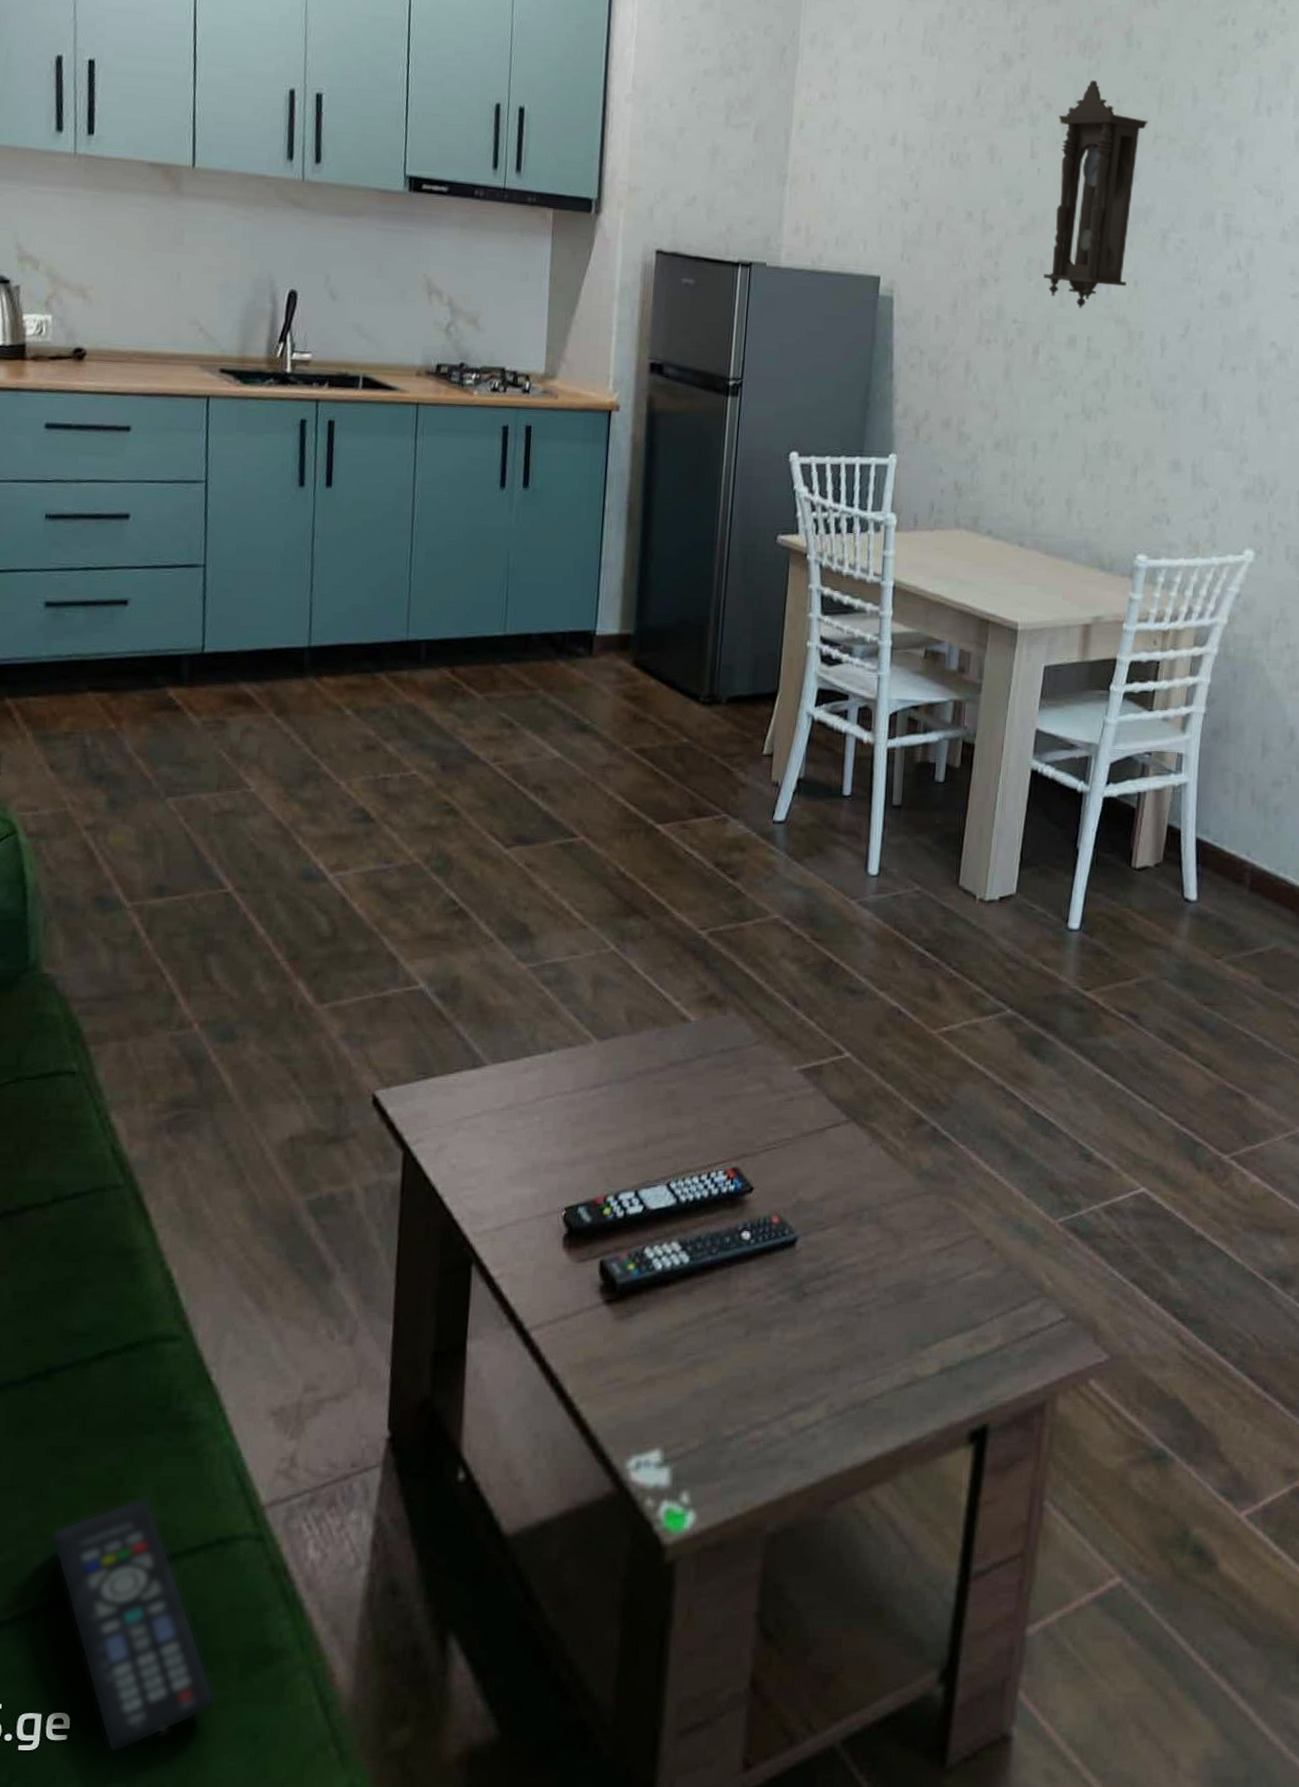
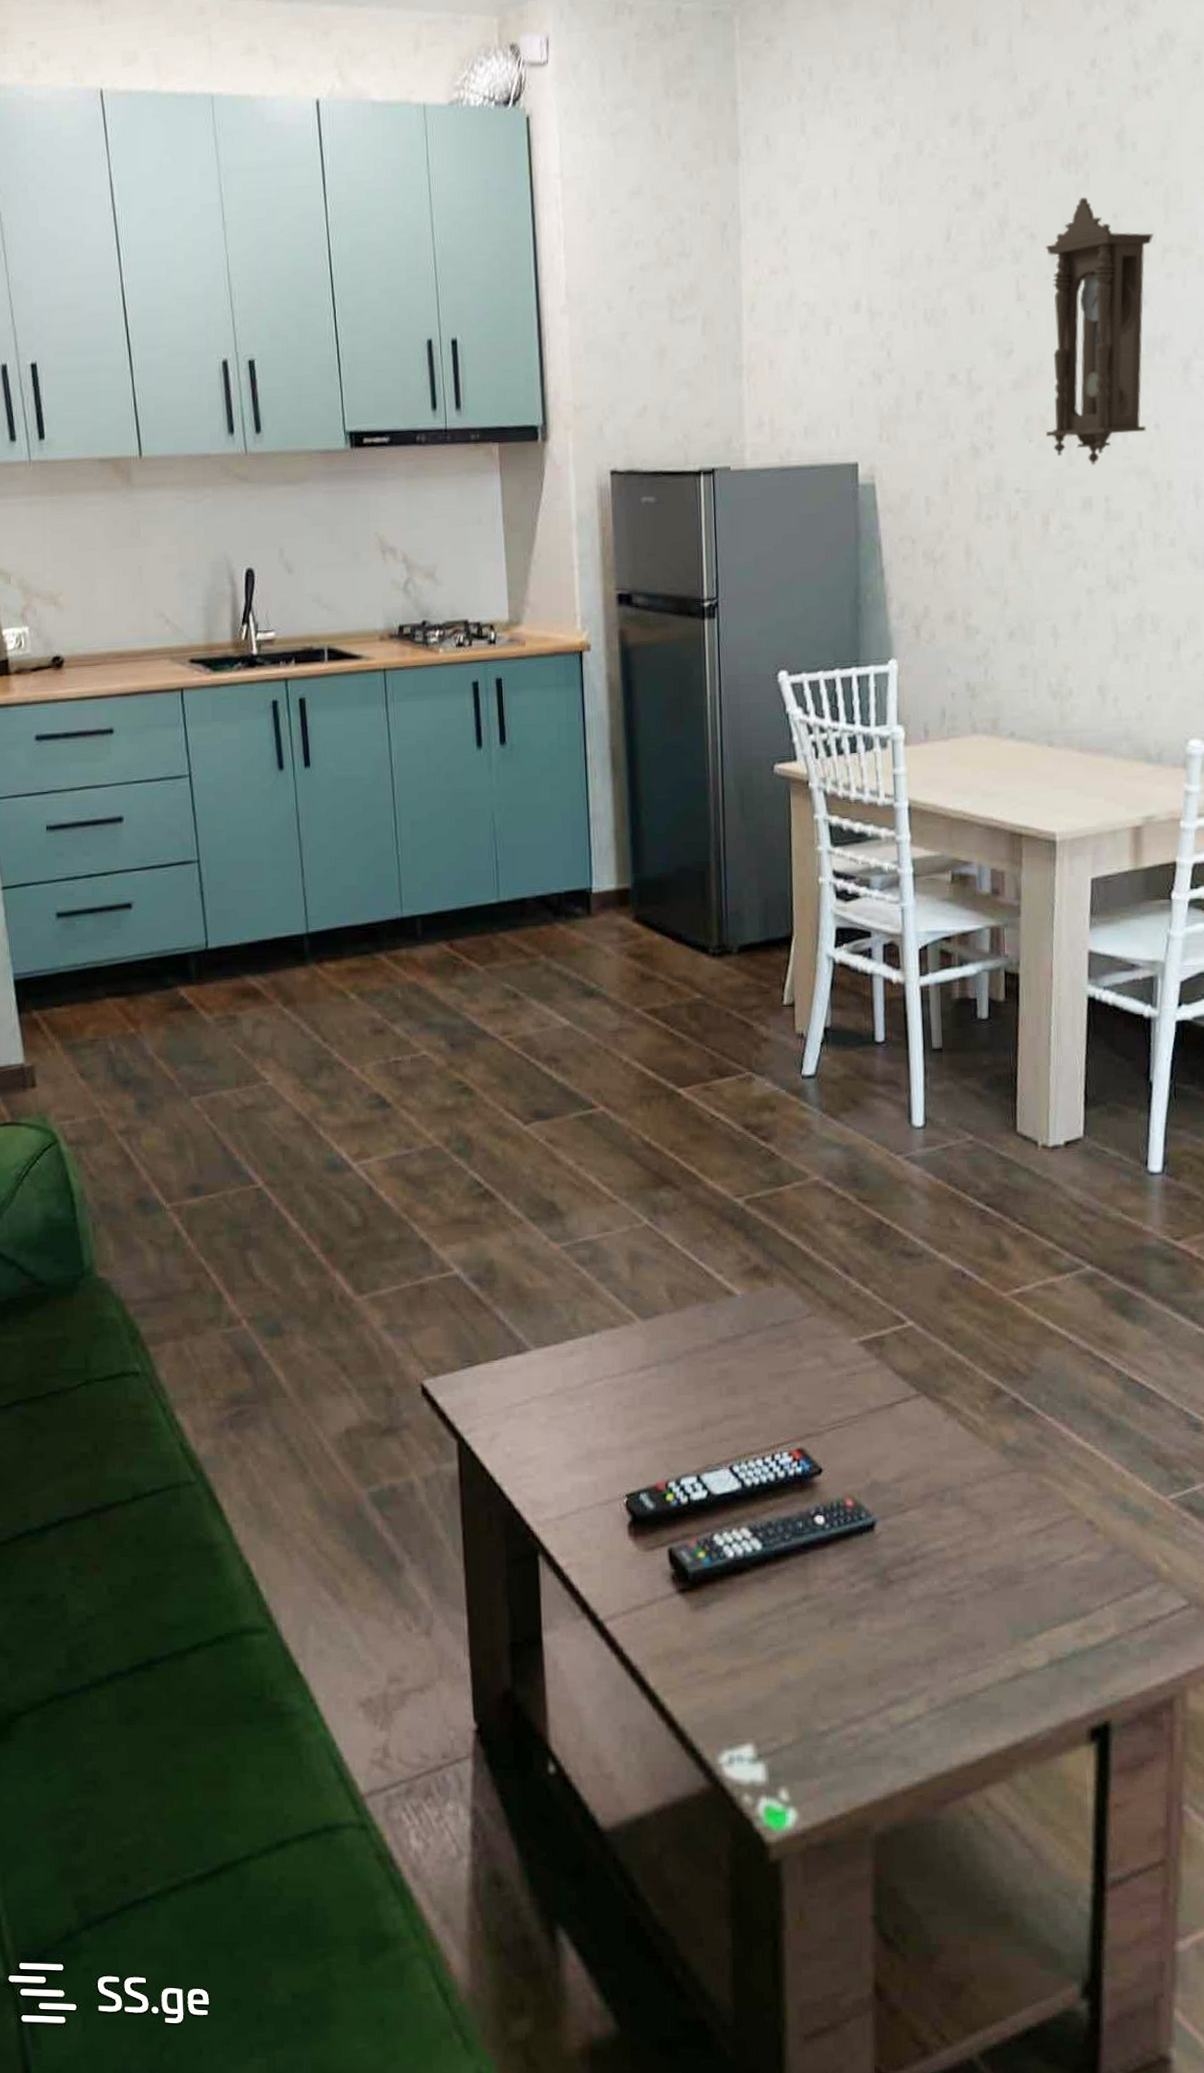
remote control: present [50,1497,216,1753] -> none [169,1784,340,2030]

